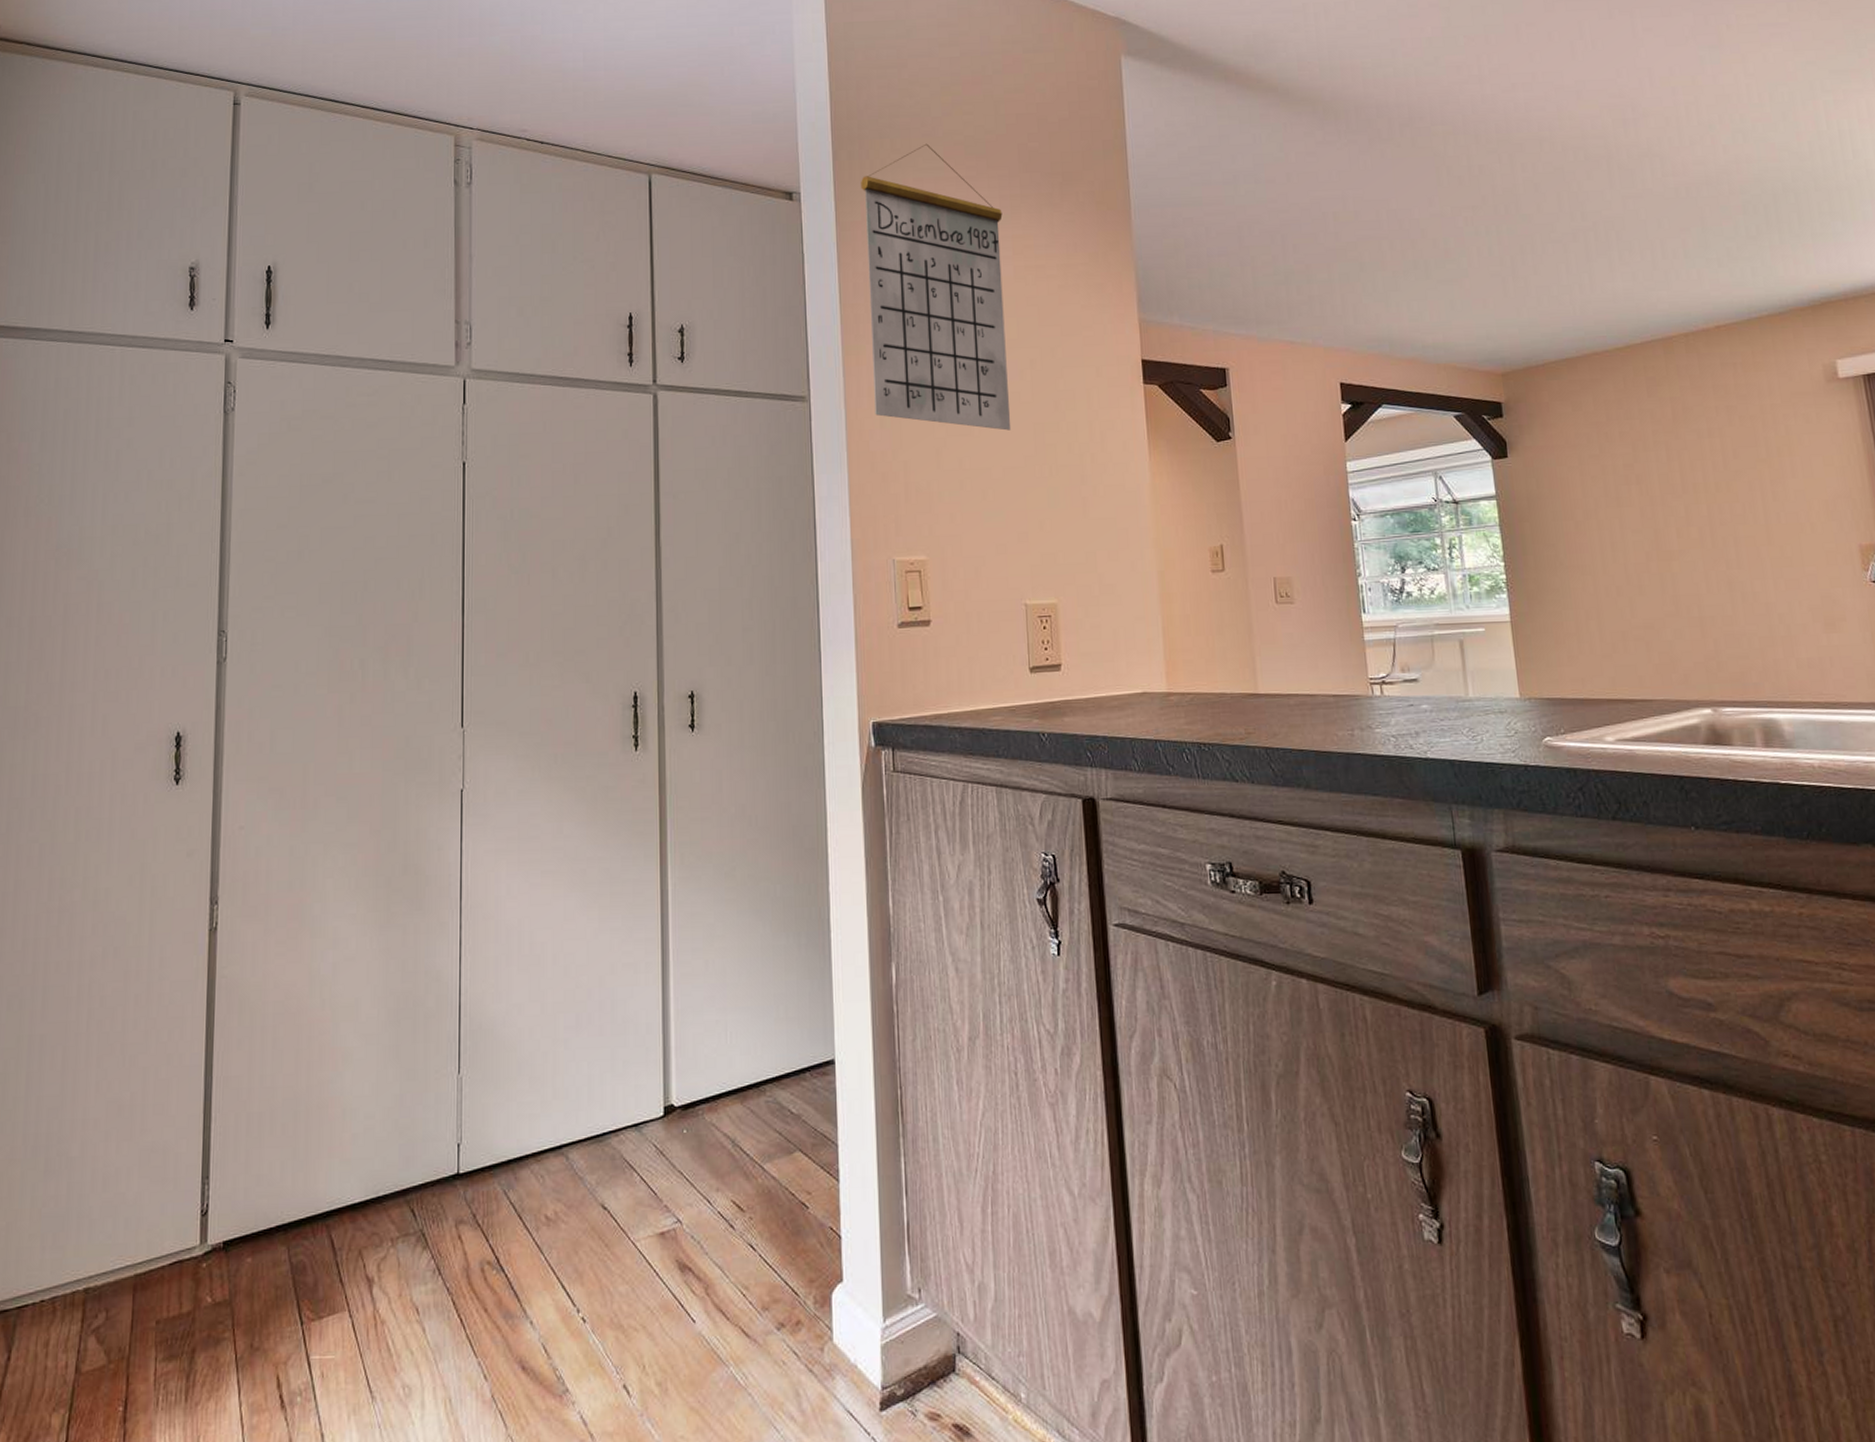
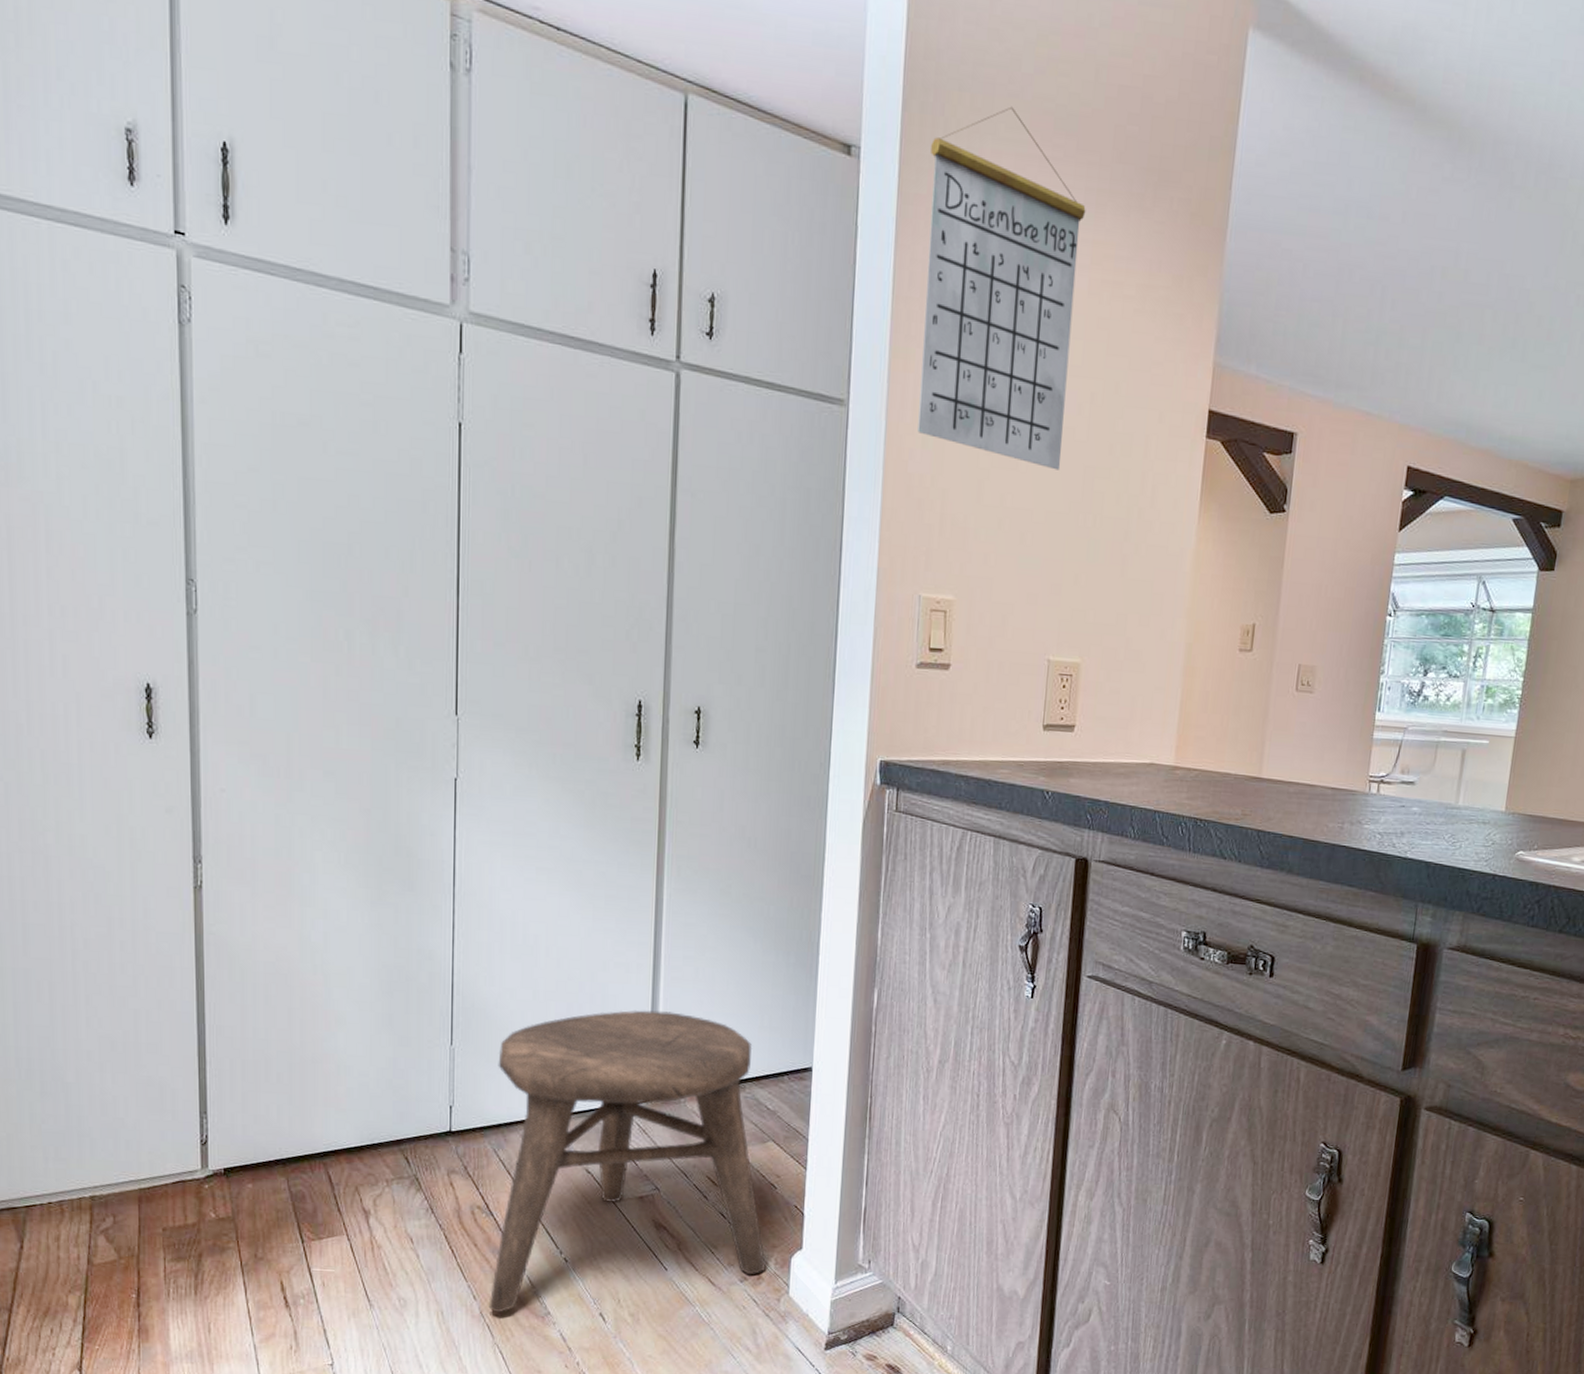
stool: none [501,1011,804,1395] -> present [488,1009,766,1313]

